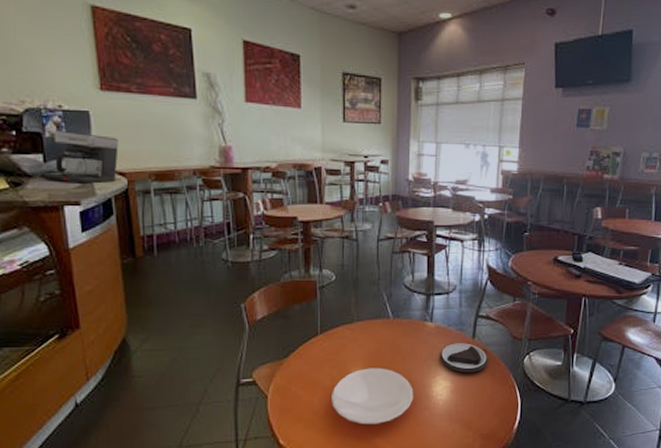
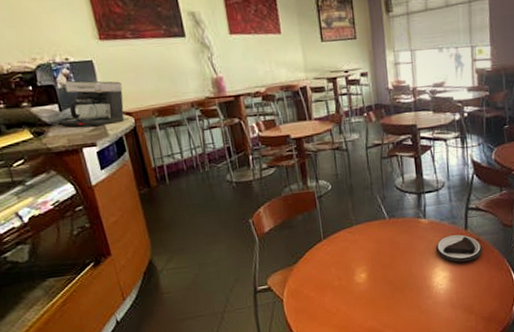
saucer: present [330,368,414,425] -> none [339,265,416,318]

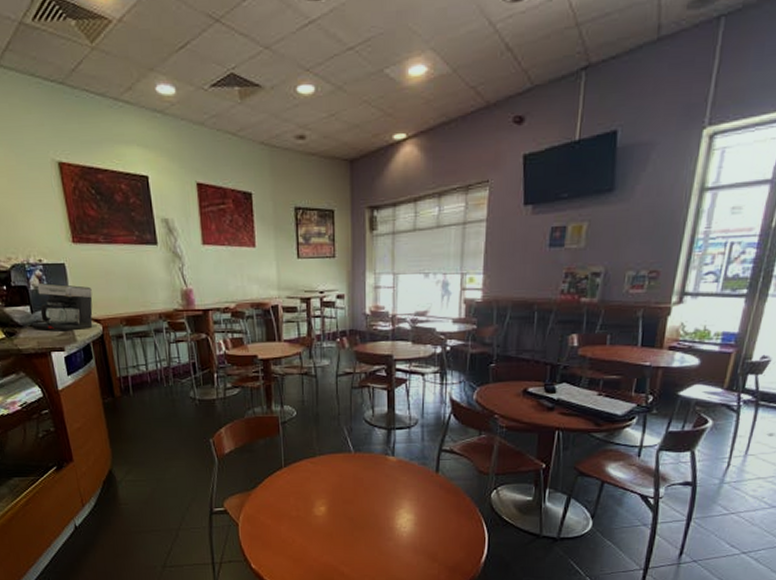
cake slice: present [436,234,482,264] -> none [403,477,453,507]

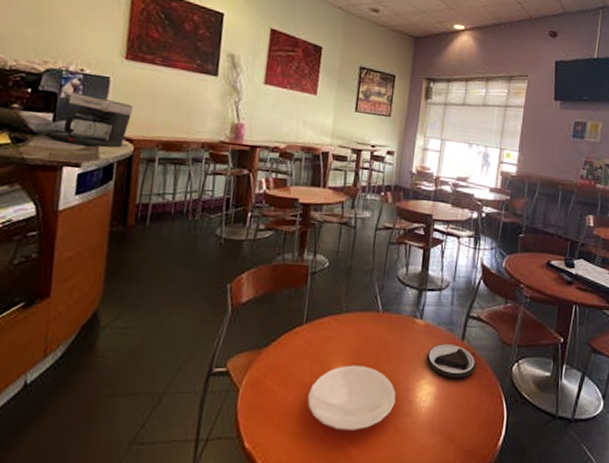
saucer: none [296,500,377,553] -> present [306,365,397,431]
cake slice: none [403,477,453,507] -> present [426,344,476,379]

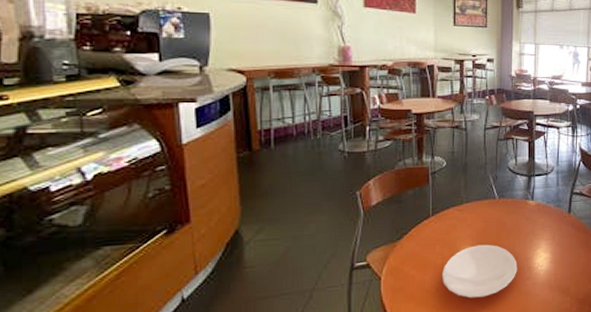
coffee maker: present [48,93,133,148] -> none [158,31,238,82]
cake slice: present [426,344,476,379] -> none [540,217,582,246]

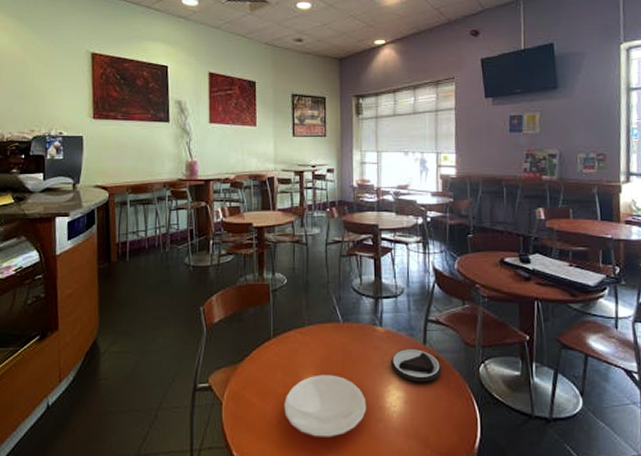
cake slice: none [540,217,582,246] -> present [391,349,441,383]

